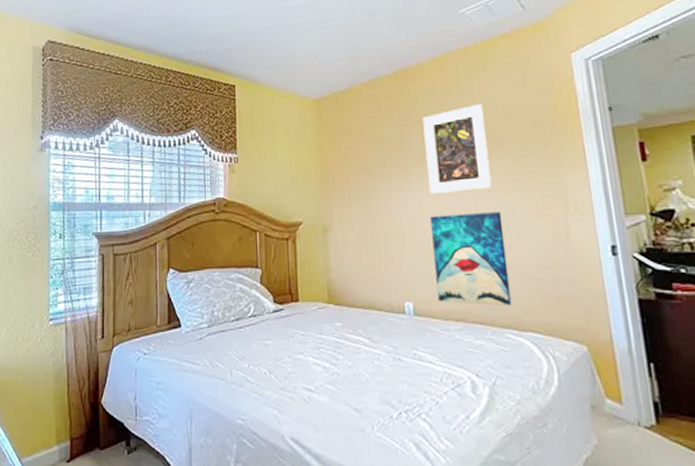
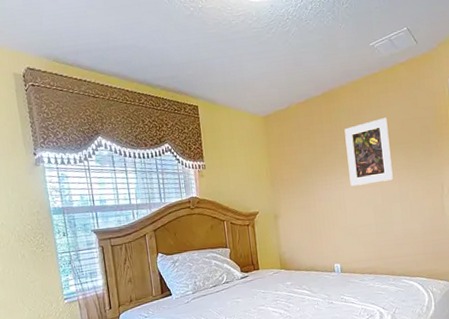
wall art: present [430,212,512,306] -> none [351,197,406,262]

